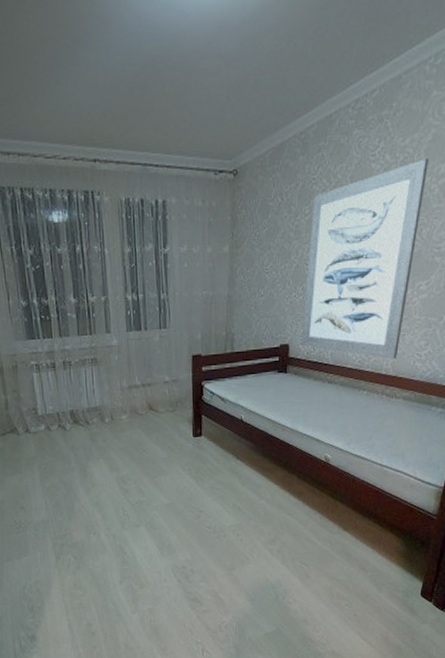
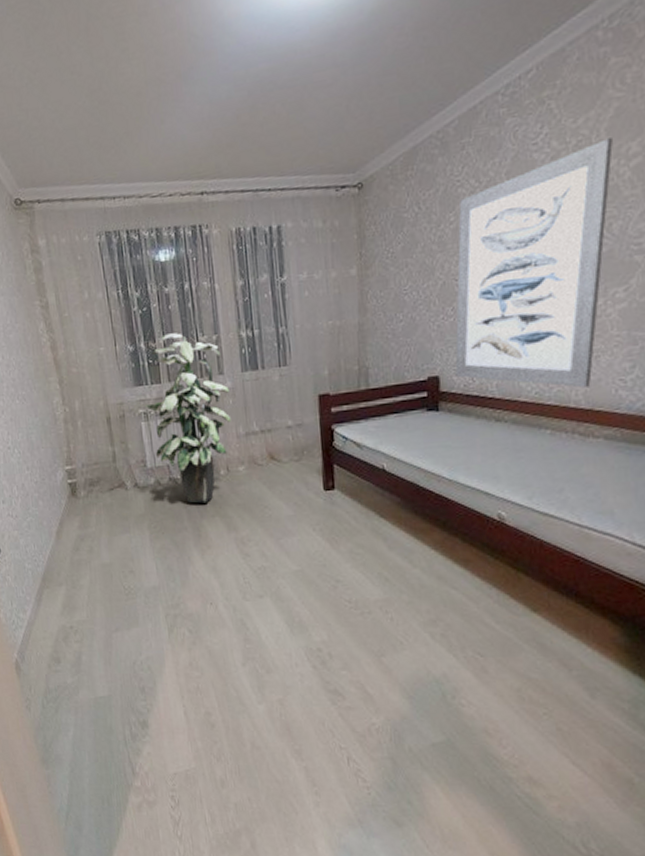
indoor plant: none [36,292,117,447] -> present [144,333,232,504]

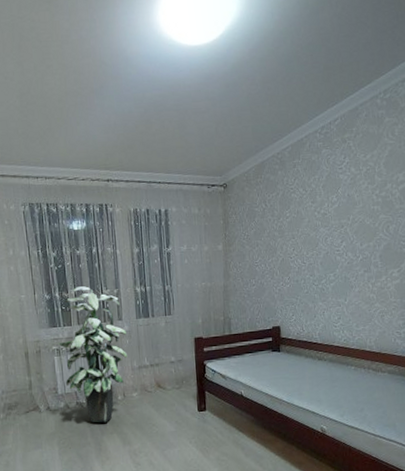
wall art: present [455,138,613,388] -> none [291,169,388,337]

